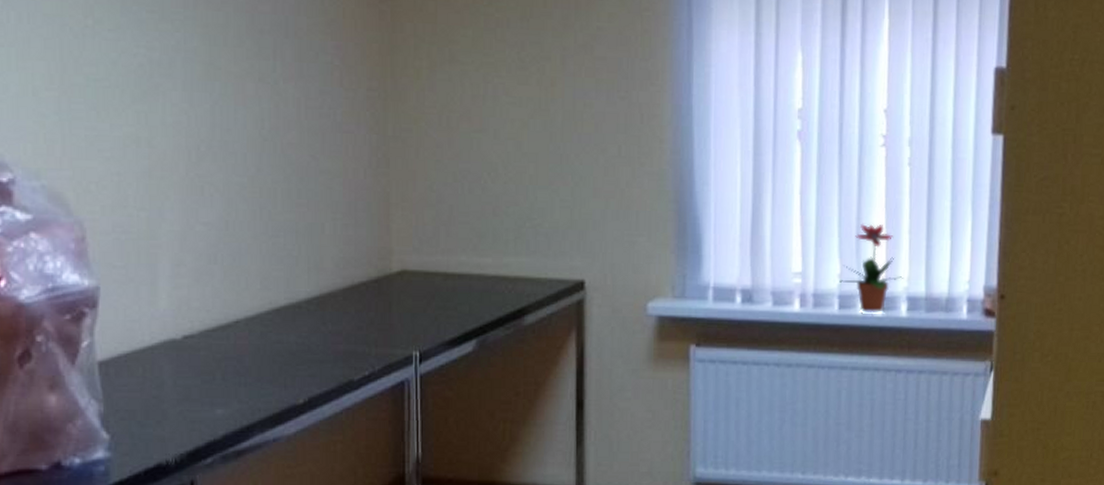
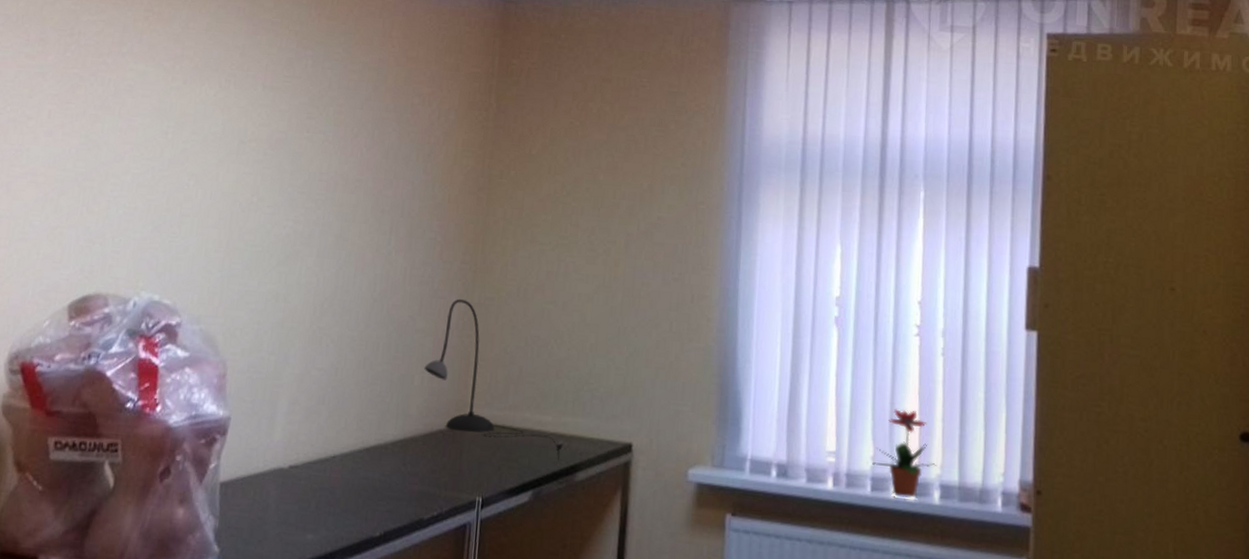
desk lamp: none [335,132,507,305] -> present [424,298,563,461]

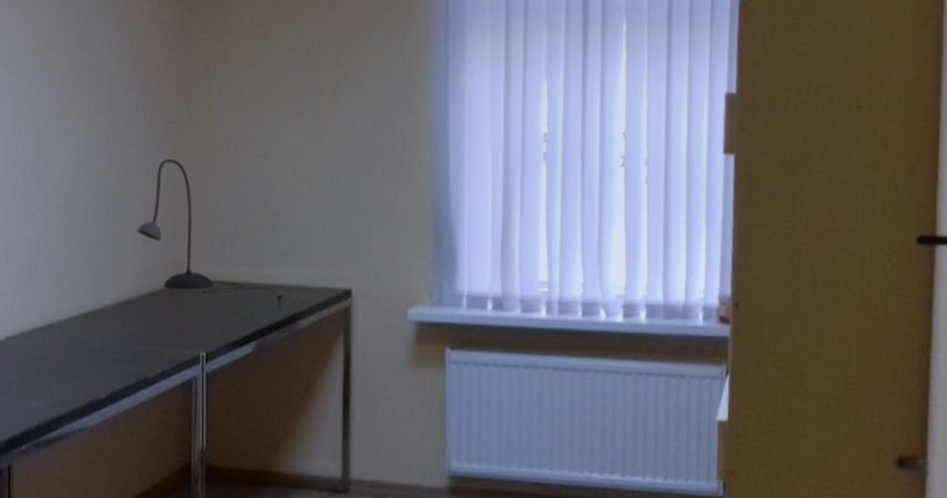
potted flower: present [872,408,937,499] -> none [582,236,643,320]

